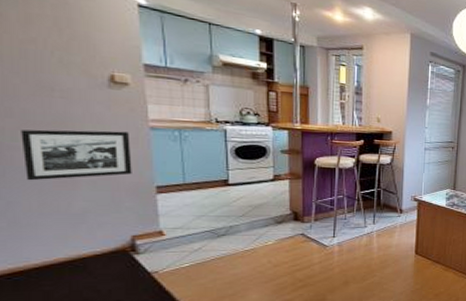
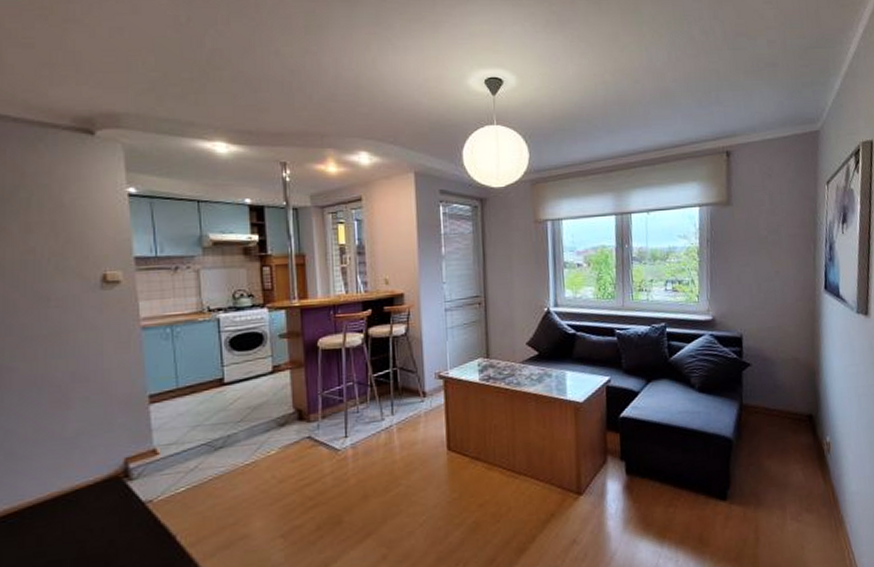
picture frame: present [21,129,132,181] -> none [19,335,124,405]

